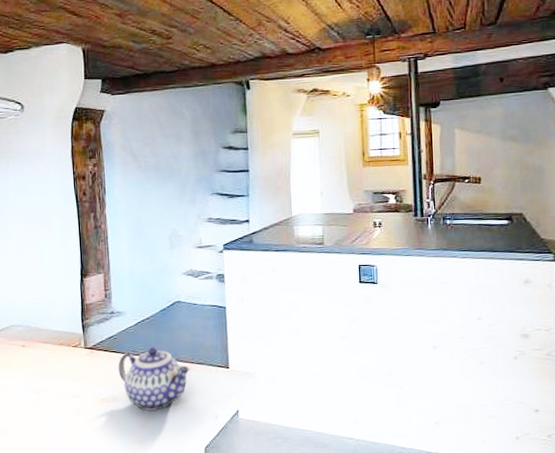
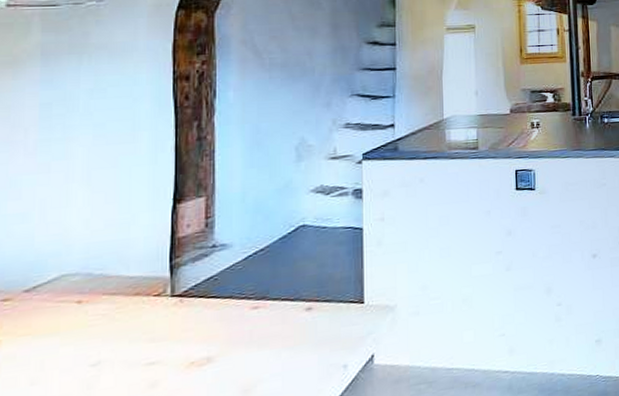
teapot: present [118,346,190,411] -> none [217,285,314,371]

